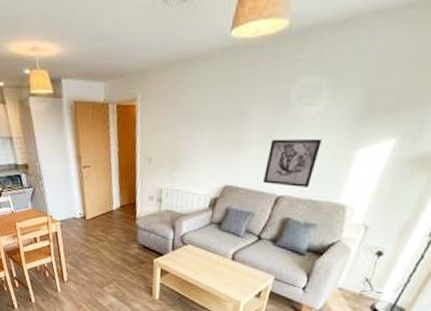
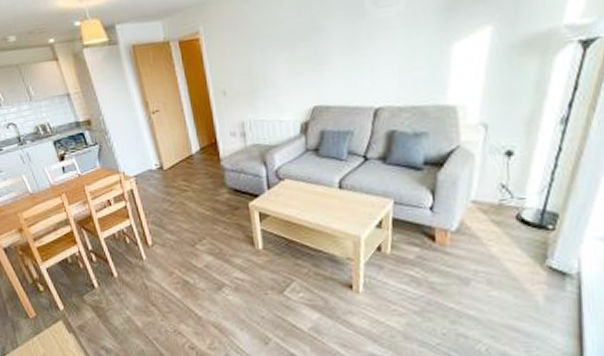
wall art: present [263,138,322,188] -> none [354,39,411,98]

